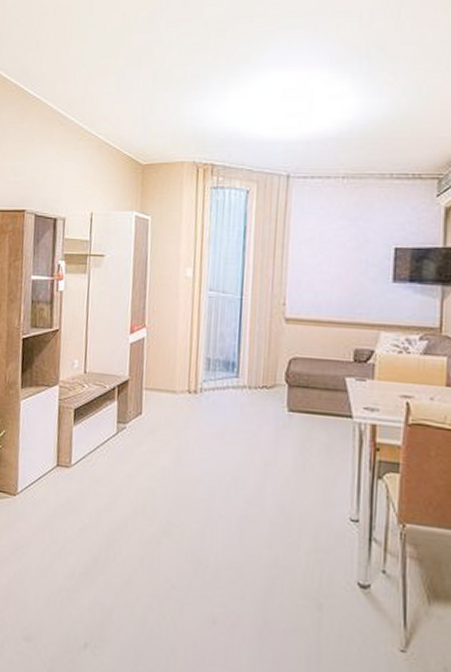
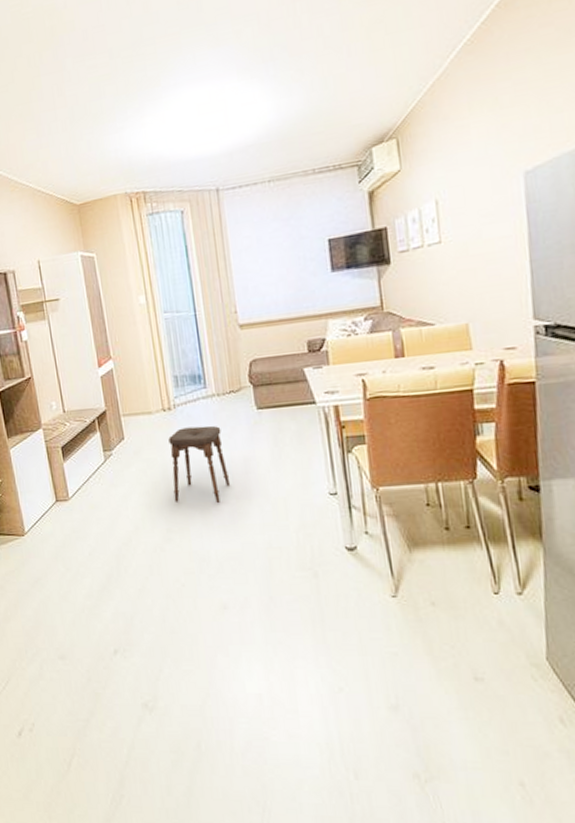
stool: none [182,415,246,505] -> present [168,425,231,504]

